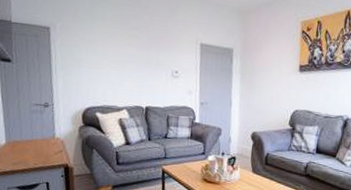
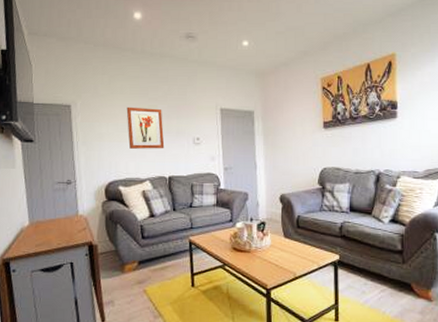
wall art: none [106,34,143,79] -> present [126,107,165,149]

